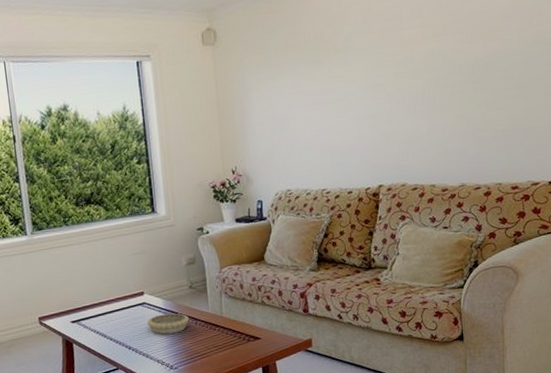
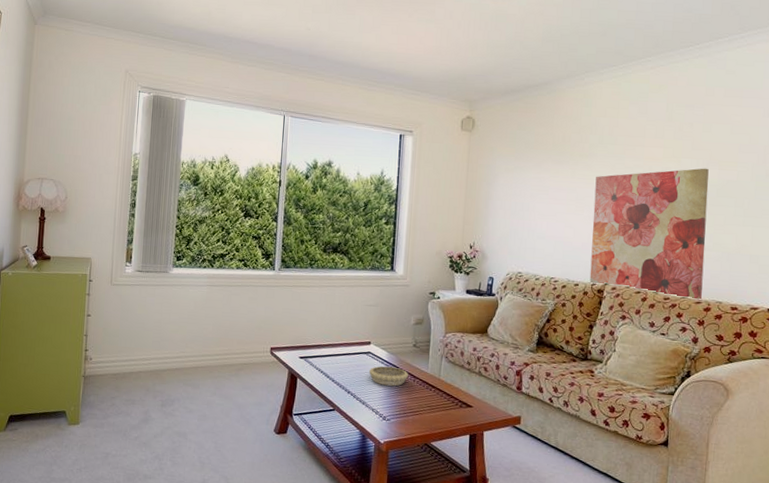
wall art: none [355,42,482,190] -> present [589,168,709,301]

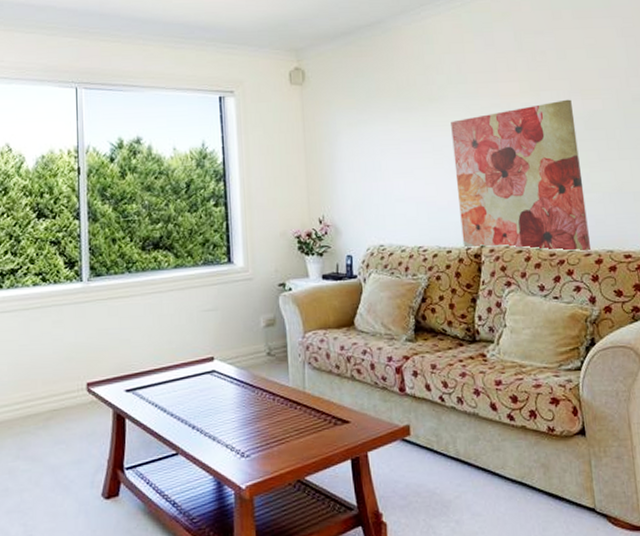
decorative bowl: present [369,366,408,387] -> none [216,385,265,412]

